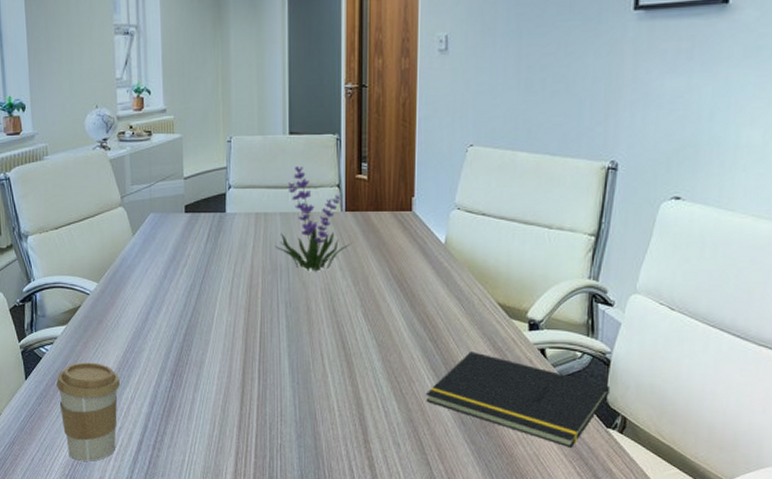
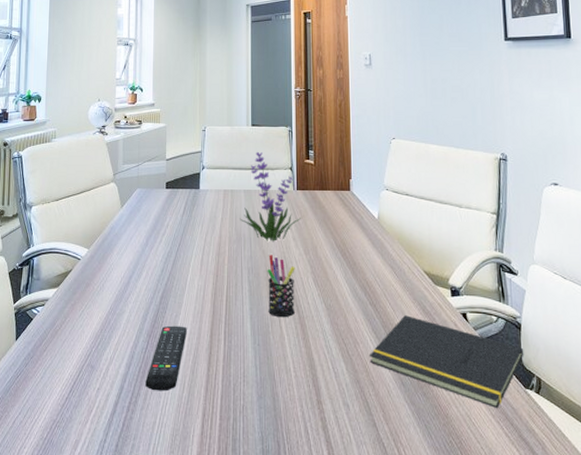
coffee cup: present [55,362,120,461] -> none [43,323,101,424]
remote control: none [171,364,216,430] -> present [145,325,187,391]
pen holder: none [308,286,342,355] -> present [267,255,295,318]

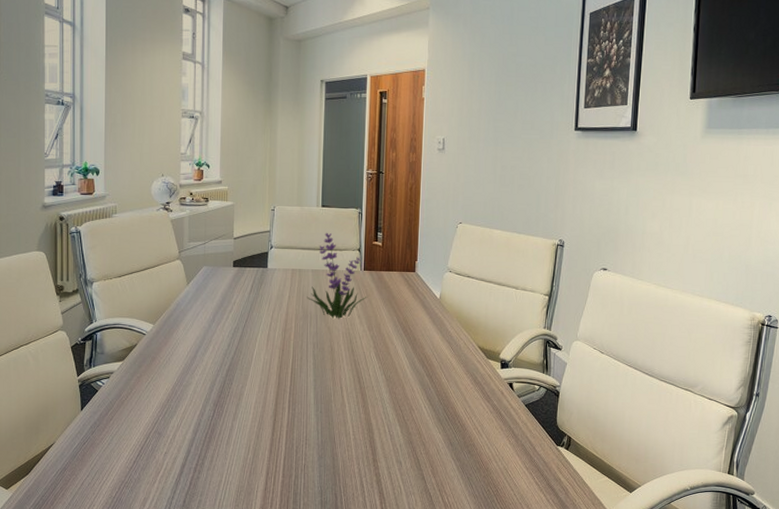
remote control: present [145,325,187,391] -> none [212,396,253,454]
pen holder: present [267,255,295,318] -> none [331,331,359,388]
notepad: present [370,315,524,409] -> none [423,385,560,463]

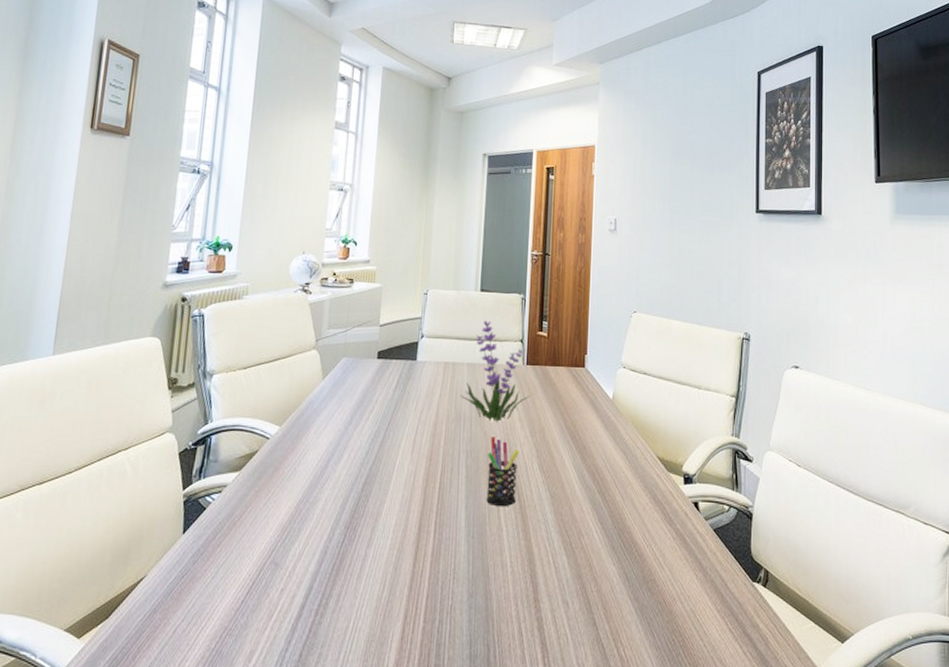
pen holder: none [331,331,359,388] -> present [486,436,519,507]

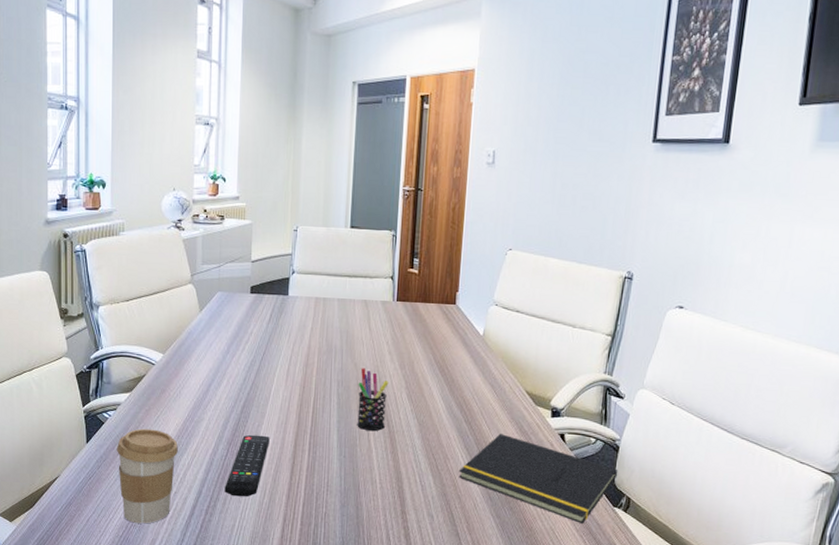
coffee cup: none [216,513,289,632] -> present [116,428,178,524]
remote control: none [339,516,392,591] -> present [224,434,270,497]
plant: present [460,320,530,422] -> none [331,256,400,355]
notepad: none [594,504,754,604] -> present [459,434,618,525]

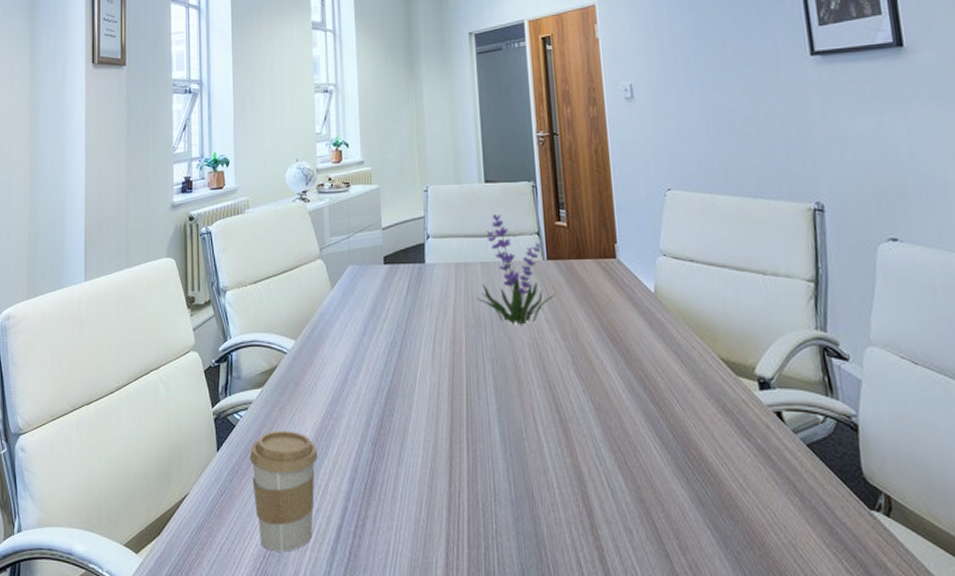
remote control: present [224,434,270,497] -> none [373,432,421,513]
plant: none [331,256,400,355] -> present [477,213,556,325]
pen holder: present [357,368,389,431] -> none [515,342,554,421]
notepad: present [459,434,618,525] -> none [655,415,866,537]

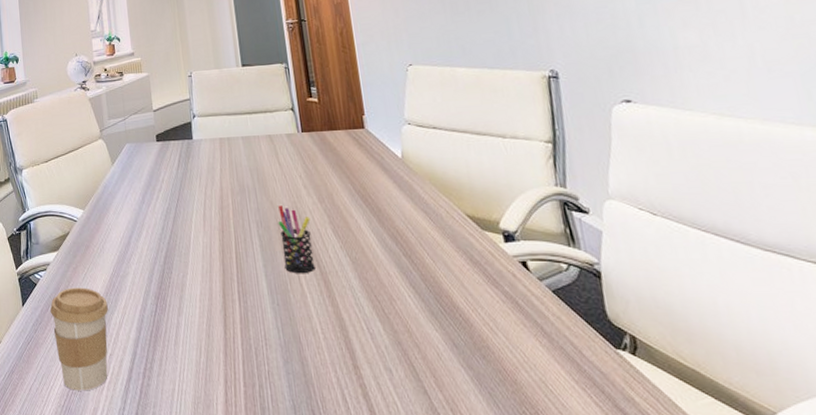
plant: present [477,213,556,325] -> none [241,93,311,191]
pen holder: none [515,342,554,421] -> present [278,205,315,274]

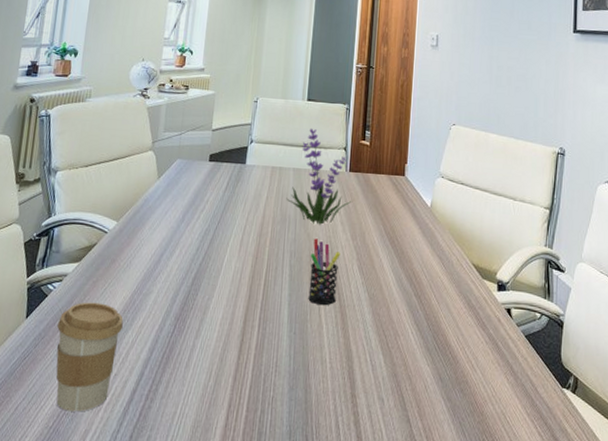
plant: none [241,93,311,191] -> present [286,128,352,225]

